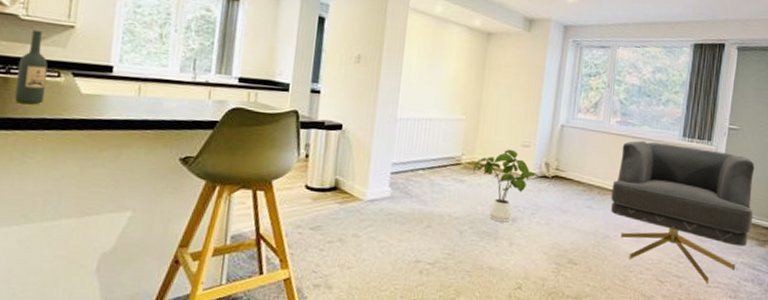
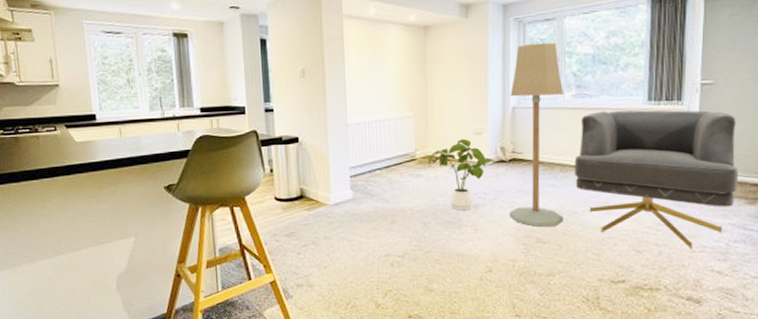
wine bottle: present [14,30,48,105] -> none [23,93,49,158]
floor lamp: none [545,66,610,248] -> present [509,42,563,227]

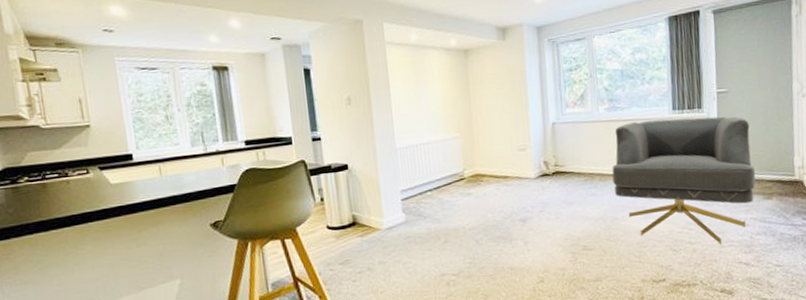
house plant: present [427,138,496,211] -> none [476,155,540,225]
floor lamp: present [509,42,563,227] -> none [549,60,606,235]

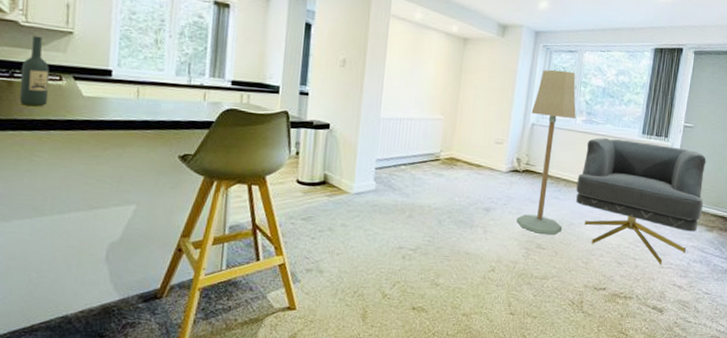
wine bottle: none [50,135,81,204] -> present [20,35,49,107]
floor lamp: none [549,60,606,235] -> present [516,69,576,235]

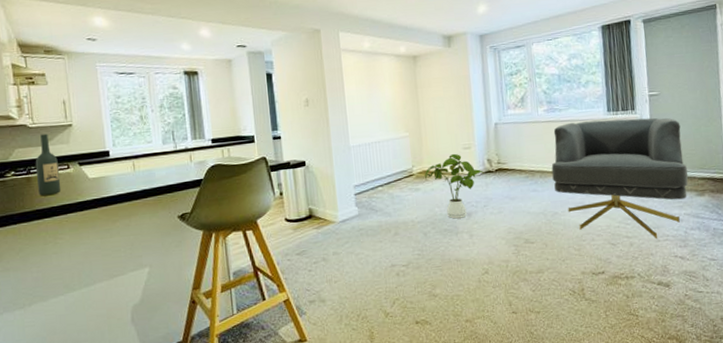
house plant: none [450,145,511,212] -> present [424,153,484,219]
floor lamp: present [516,69,576,235] -> none [492,65,547,229]

